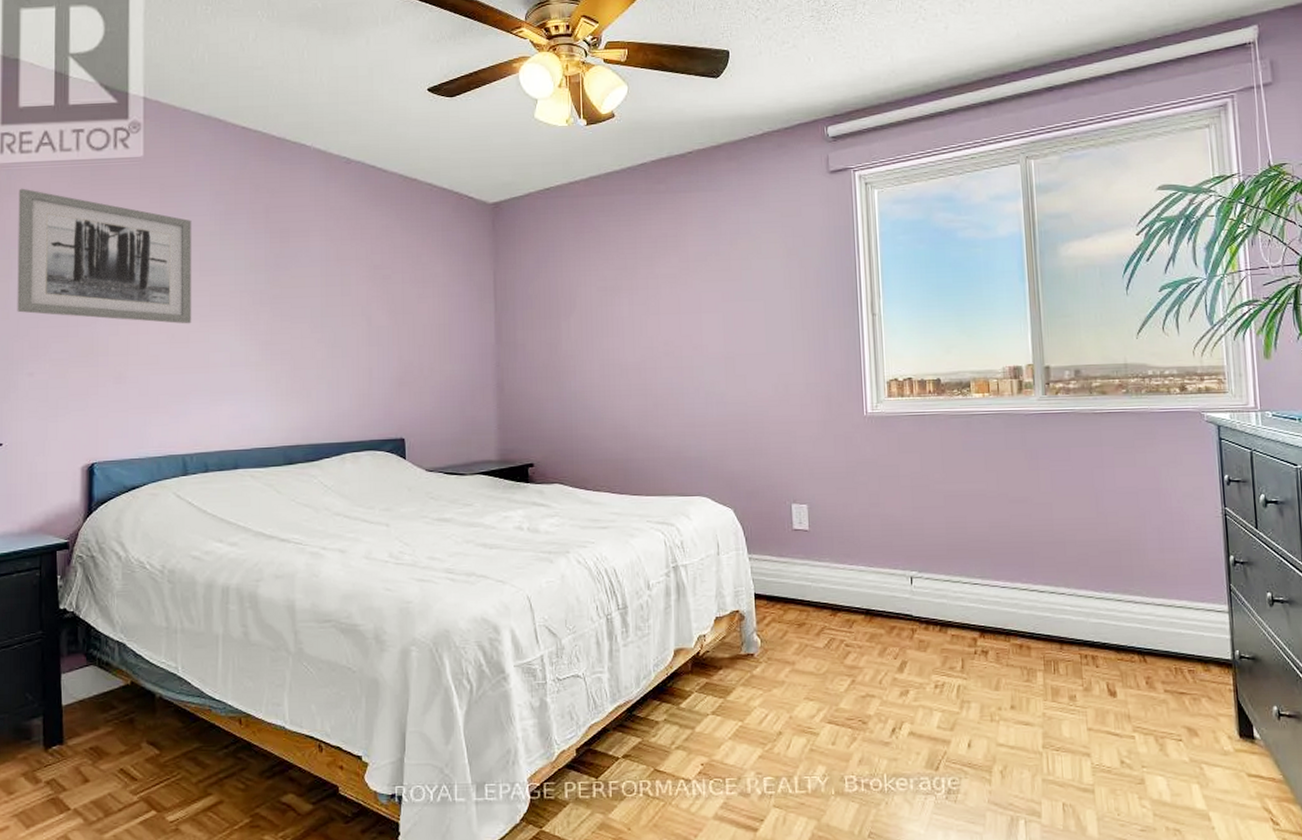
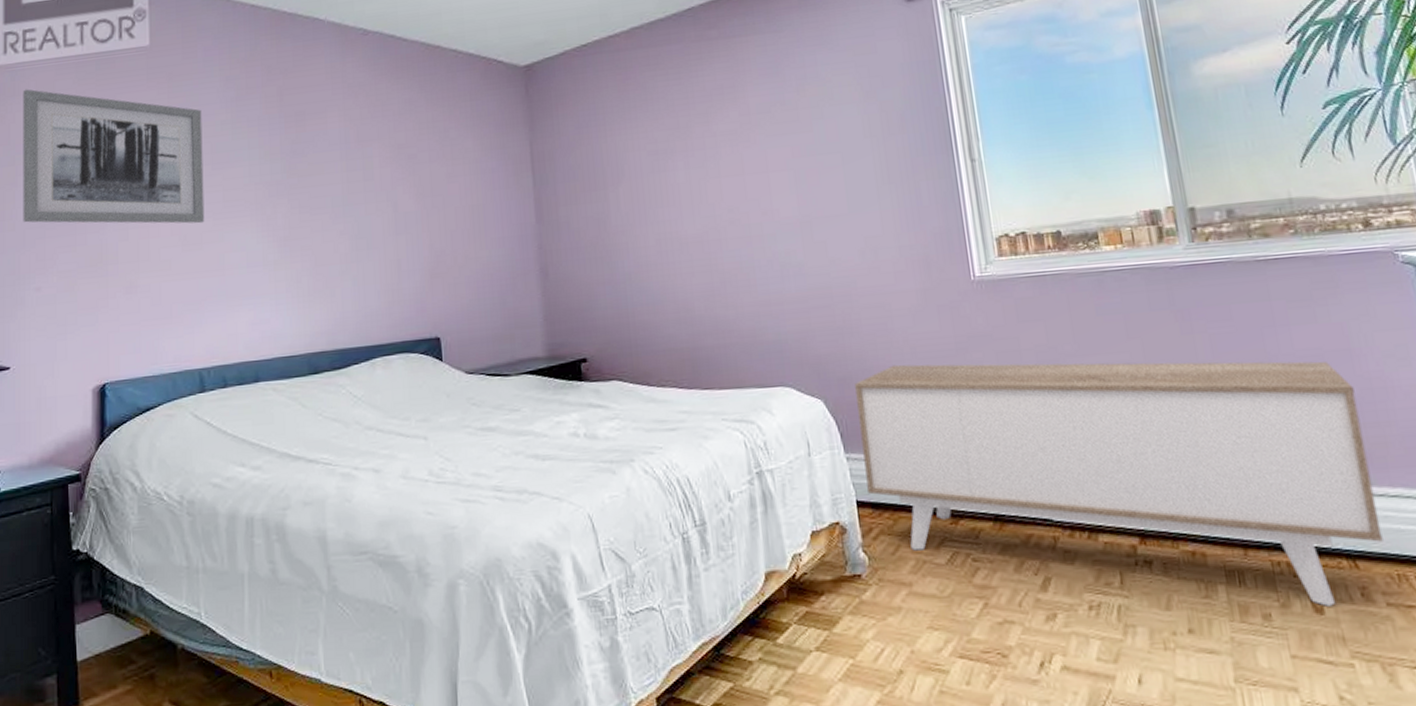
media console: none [761,482,1167,691] -> present [855,361,1383,606]

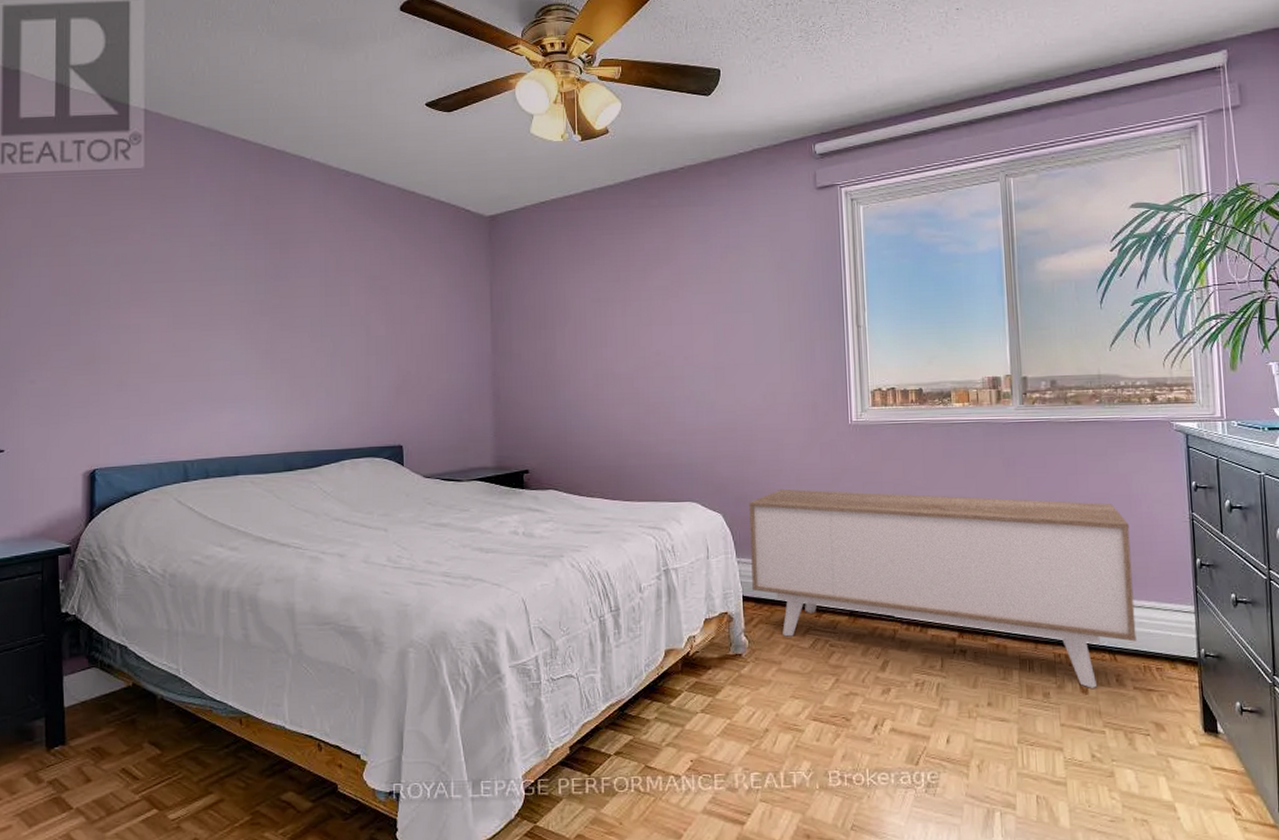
wall art: present [23,89,205,224] -> none [18,198,193,333]

